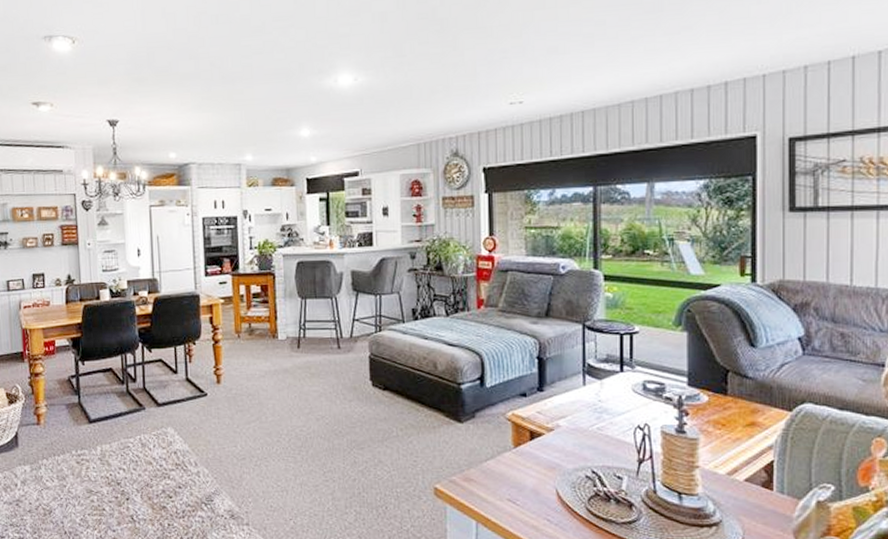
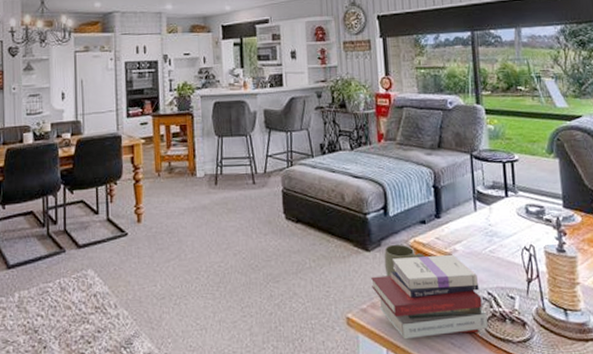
books: none [463,429,589,513] -> present [371,254,488,340]
mug: none [478,416,524,450] -> present [384,244,426,277]

